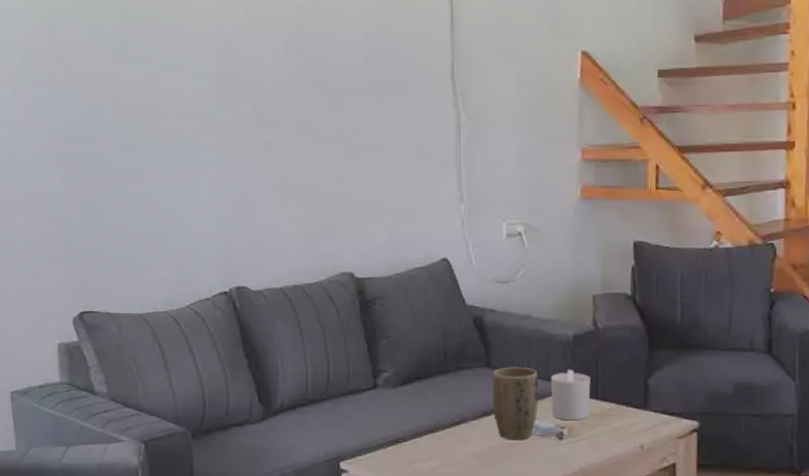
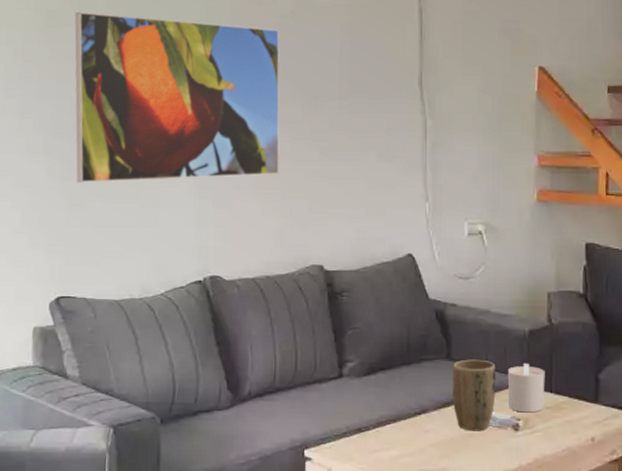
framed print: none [82,10,304,193] -> present [75,11,280,183]

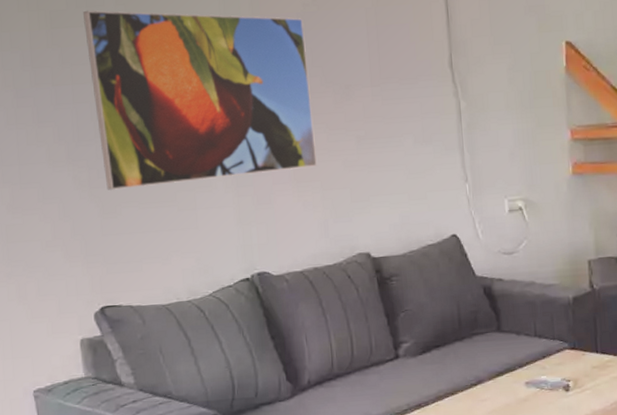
plant pot: present [452,359,496,431] -> none [503,329,546,396]
candle: present [507,362,545,413] -> none [555,327,592,374]

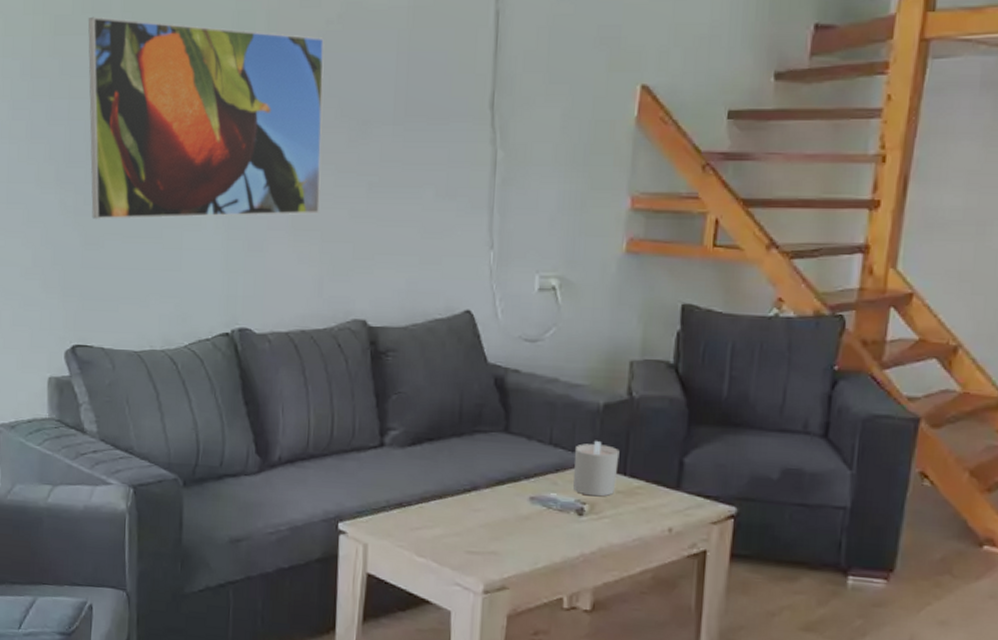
candle: none [555,327,592,374] -> present [573,440,620,497]

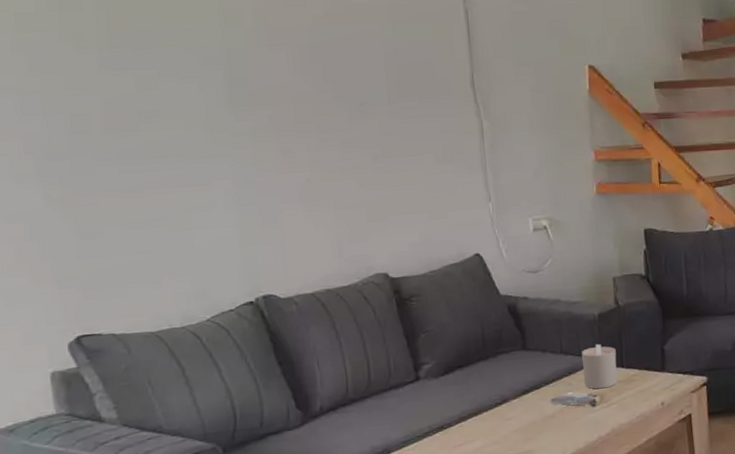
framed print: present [88,16,325,219] -> none [56,14,329,209]

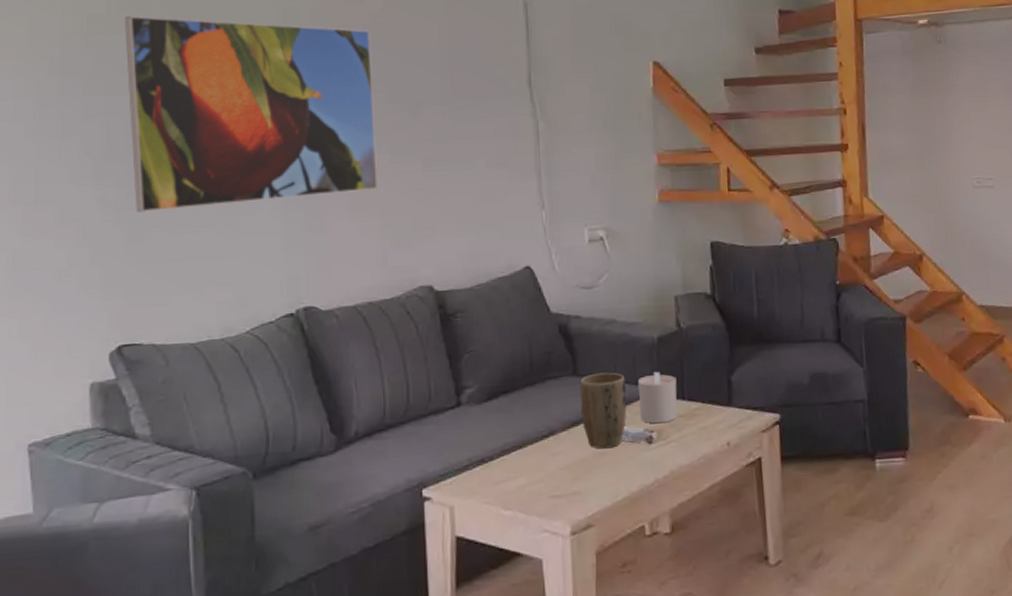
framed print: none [56,14,329,209] -> present [125,15,377,213]
plant pot: none [529,346,572,413] -> present [579,372,627,449]

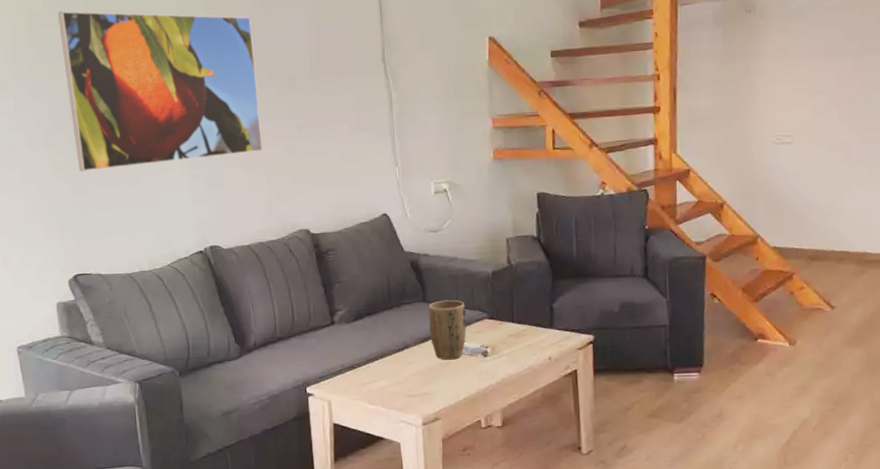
candle: present [637,371,678,424] -> none [475,299,508,341]

